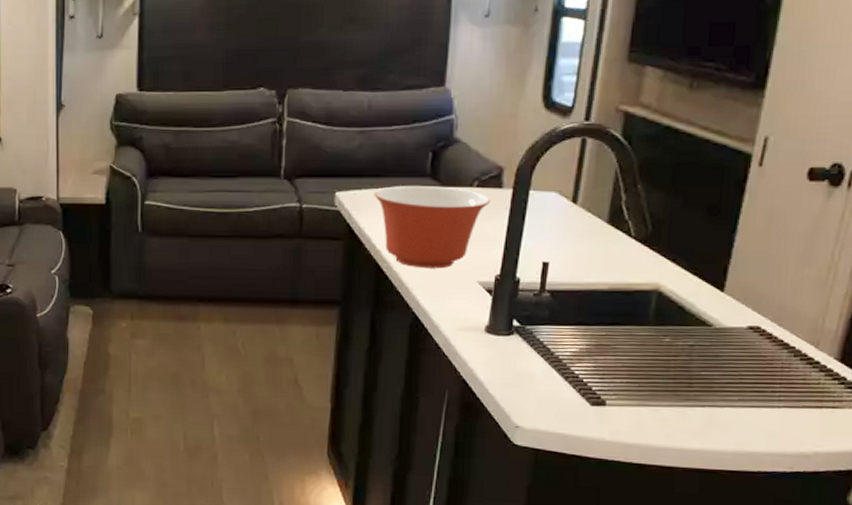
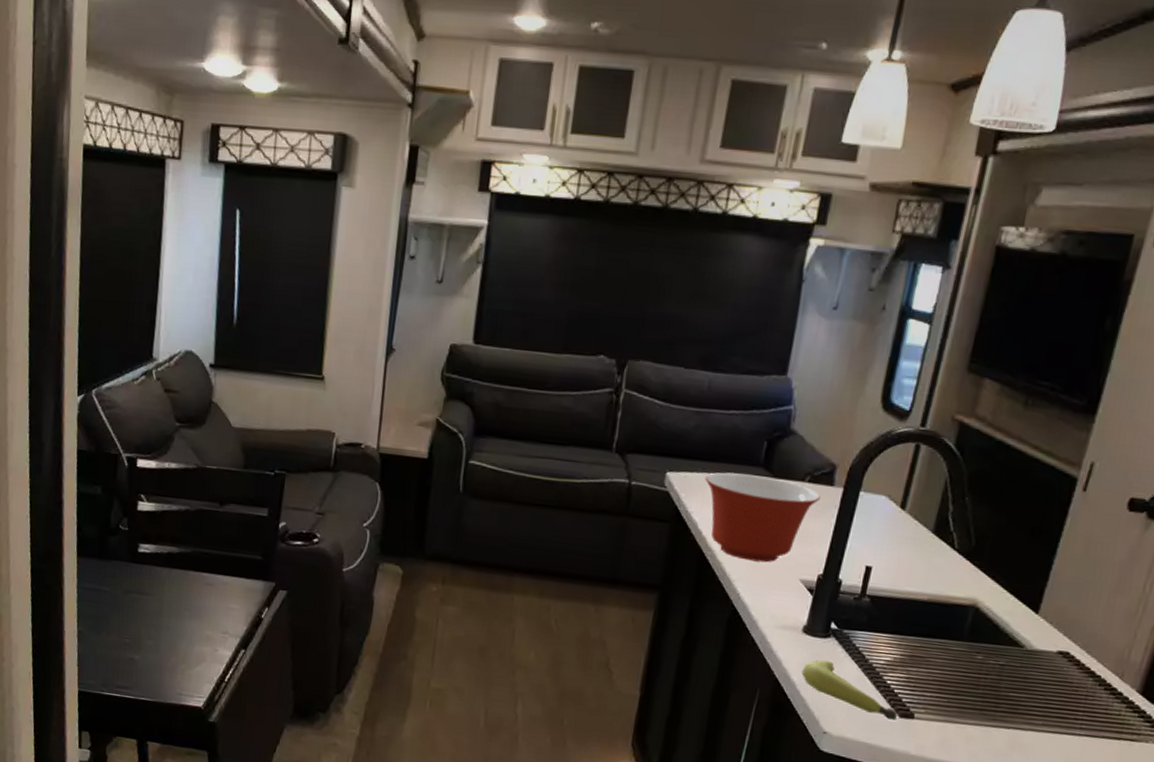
banana: none [488,357,588,409] -> present [801,659,897,720]

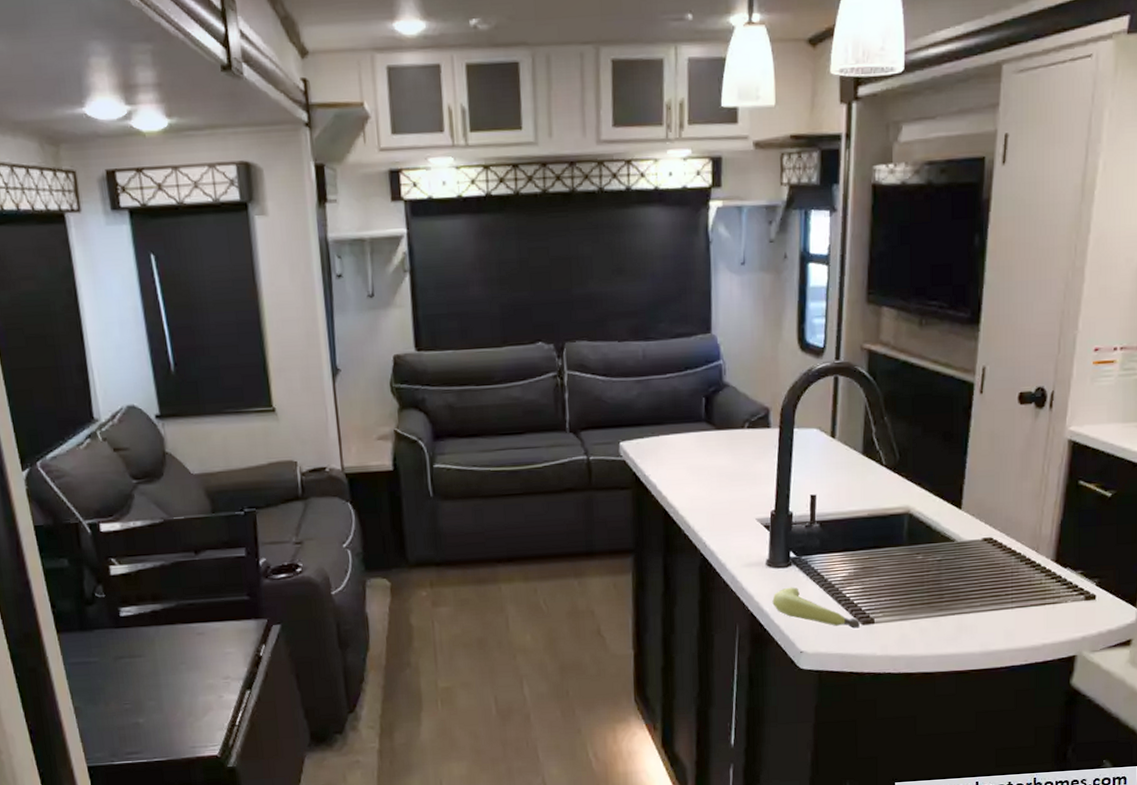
mixing bowl: present [705,472,820,563] -> none [655,430,760,511]

